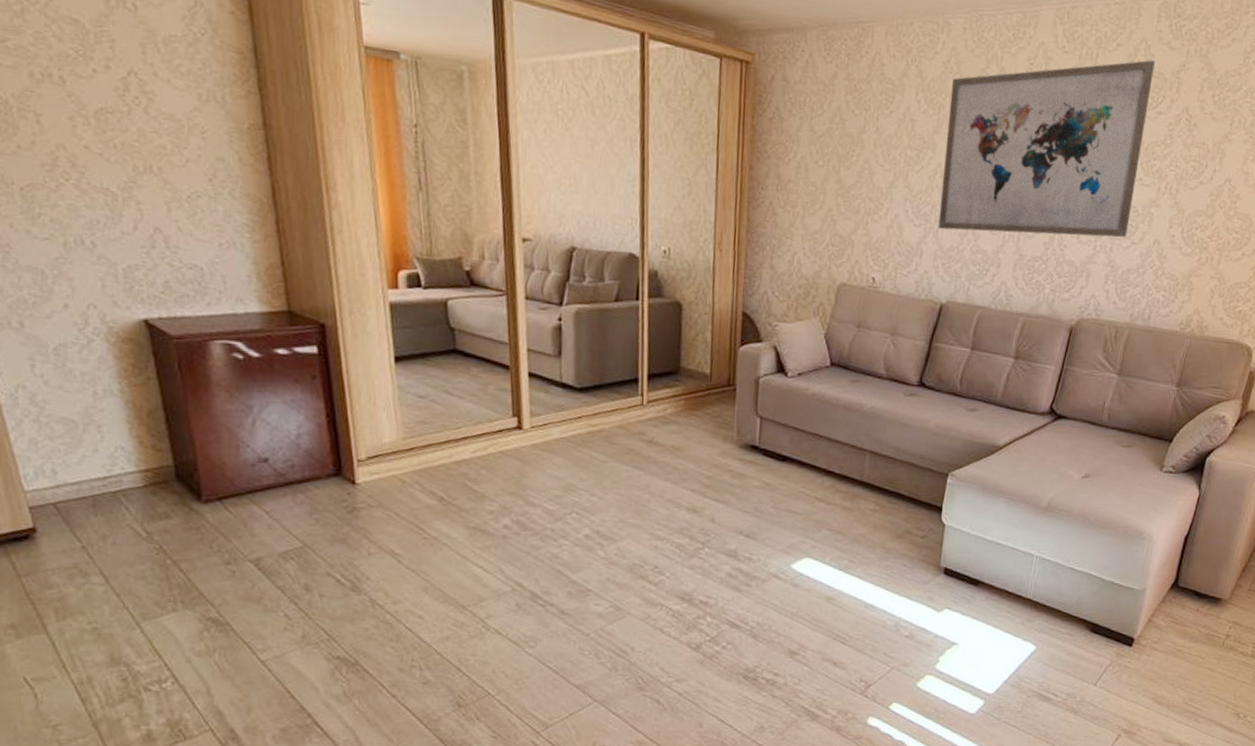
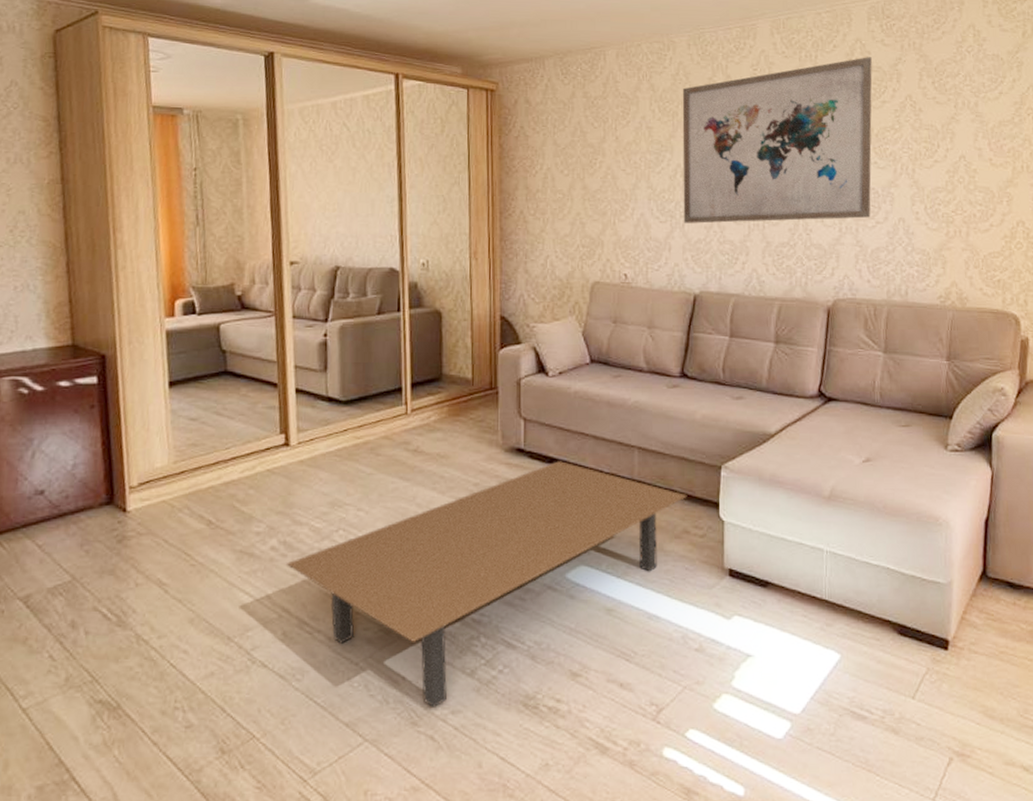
coffee table: none [520,460,913,676] -> present [287,461,687,707]

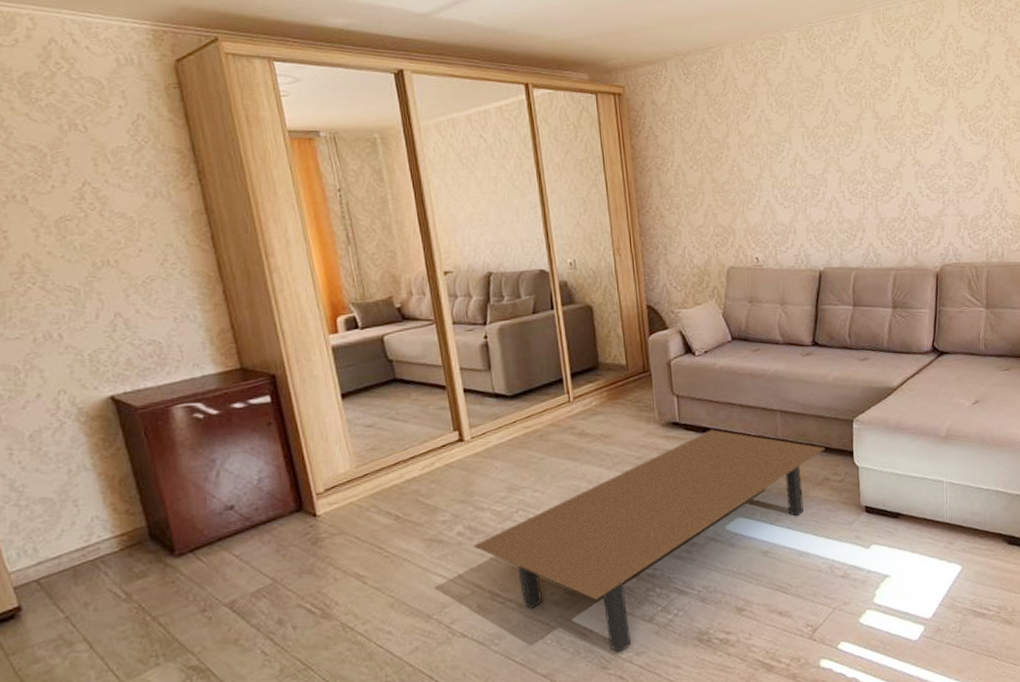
wall art: present [682,57,872,224] -> none [795,41,969,207]

